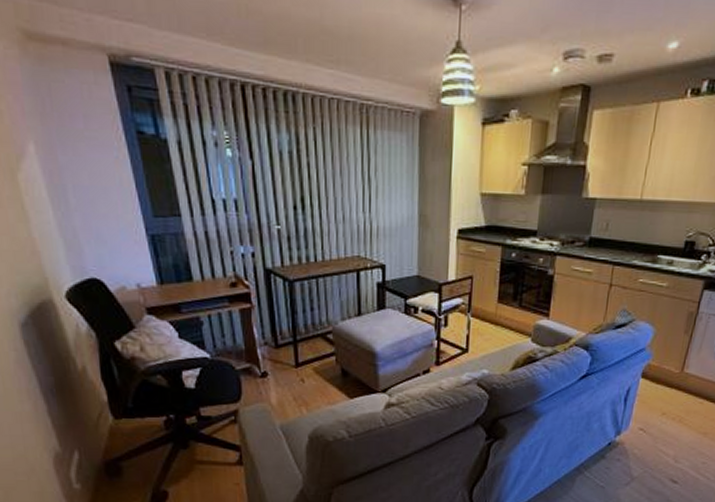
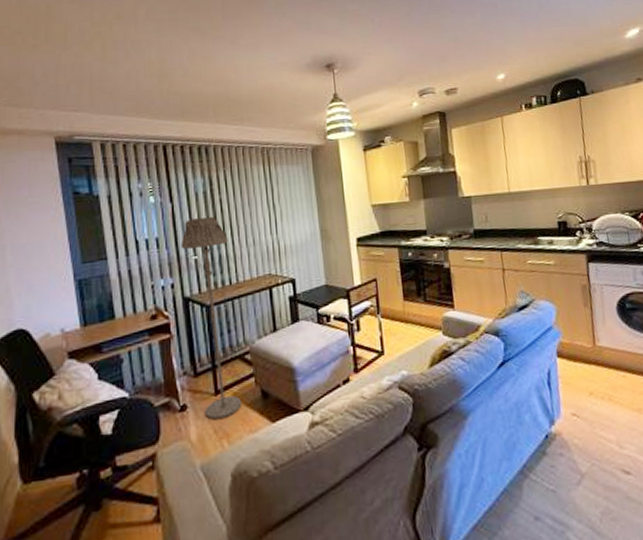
floor lamp: none [262,182,322,389] -> present [180,216,242,420]

